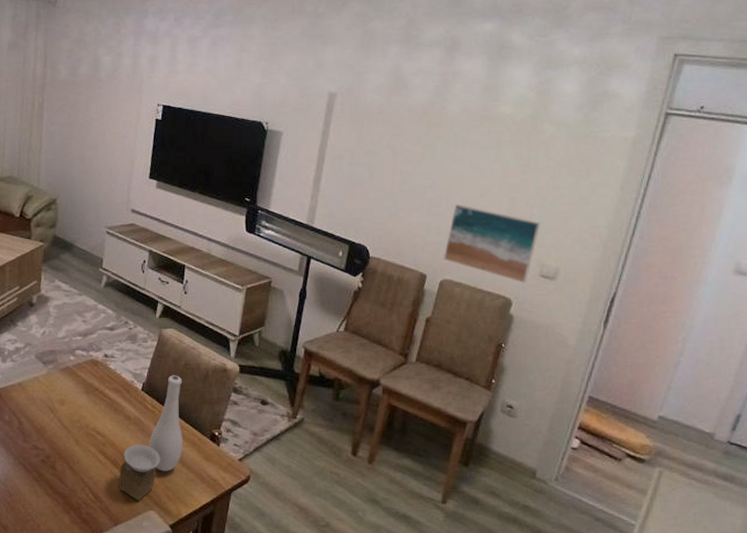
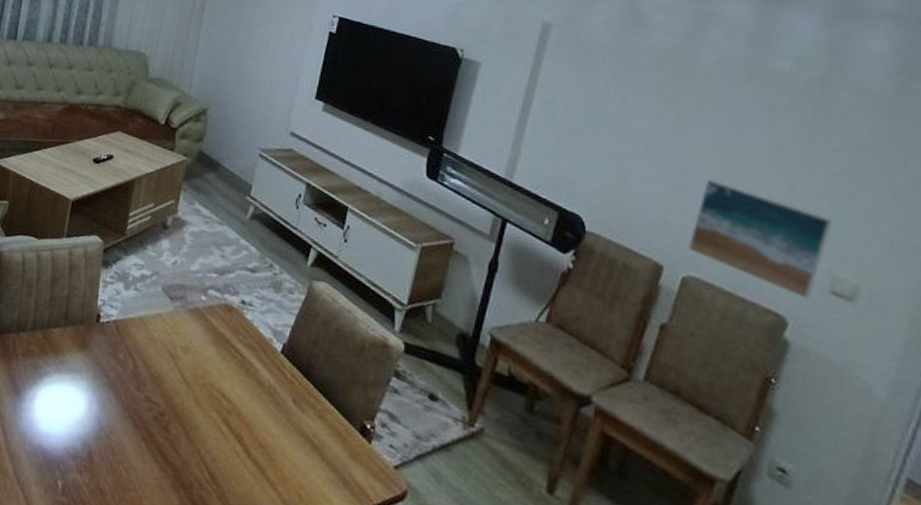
vase: present [118,375,183,501] -> none [239,340,332,494]

